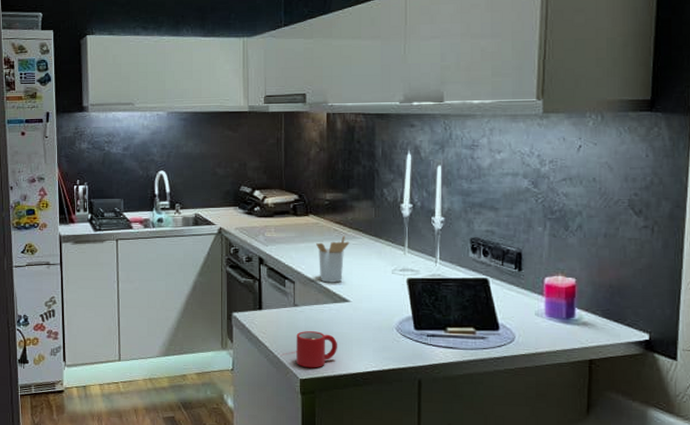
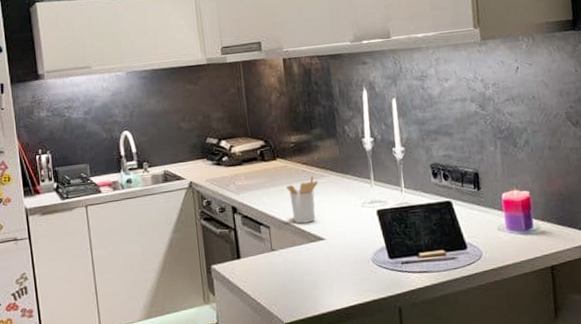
mug: present [296,331,338,368] -> none [277,273,319,311]

